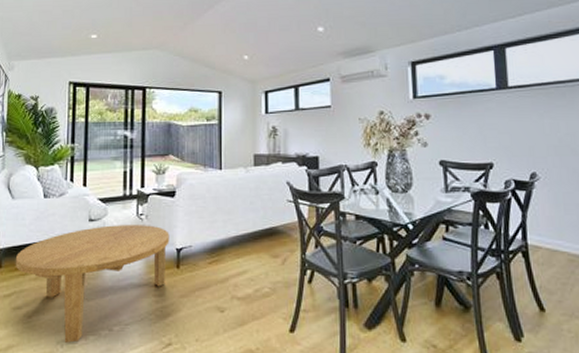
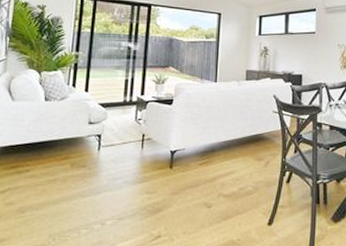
coffee table: present [15,225,169,343] -> none [11,128,165,236]

